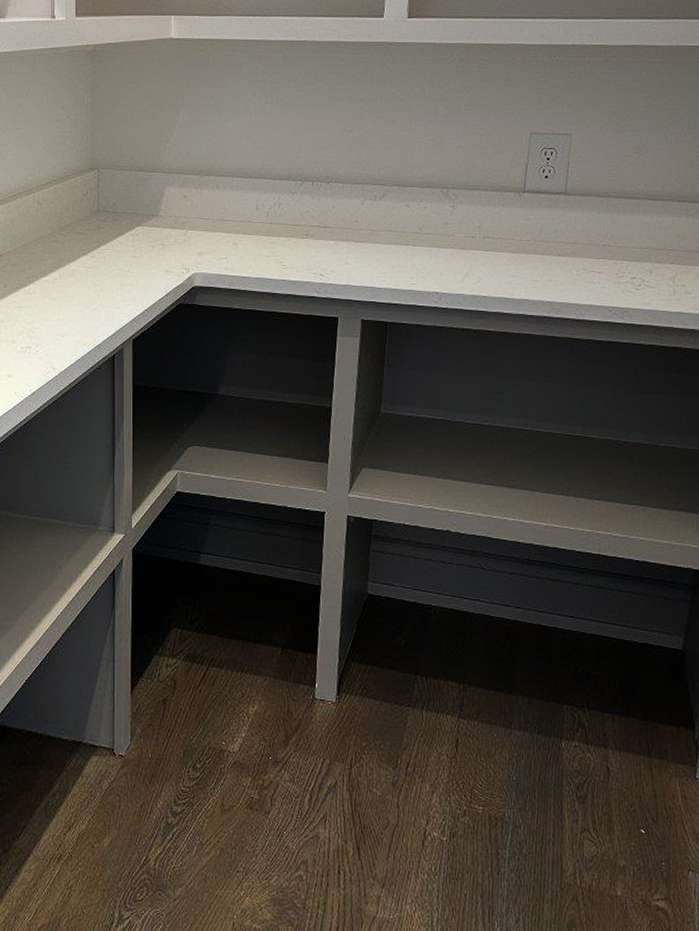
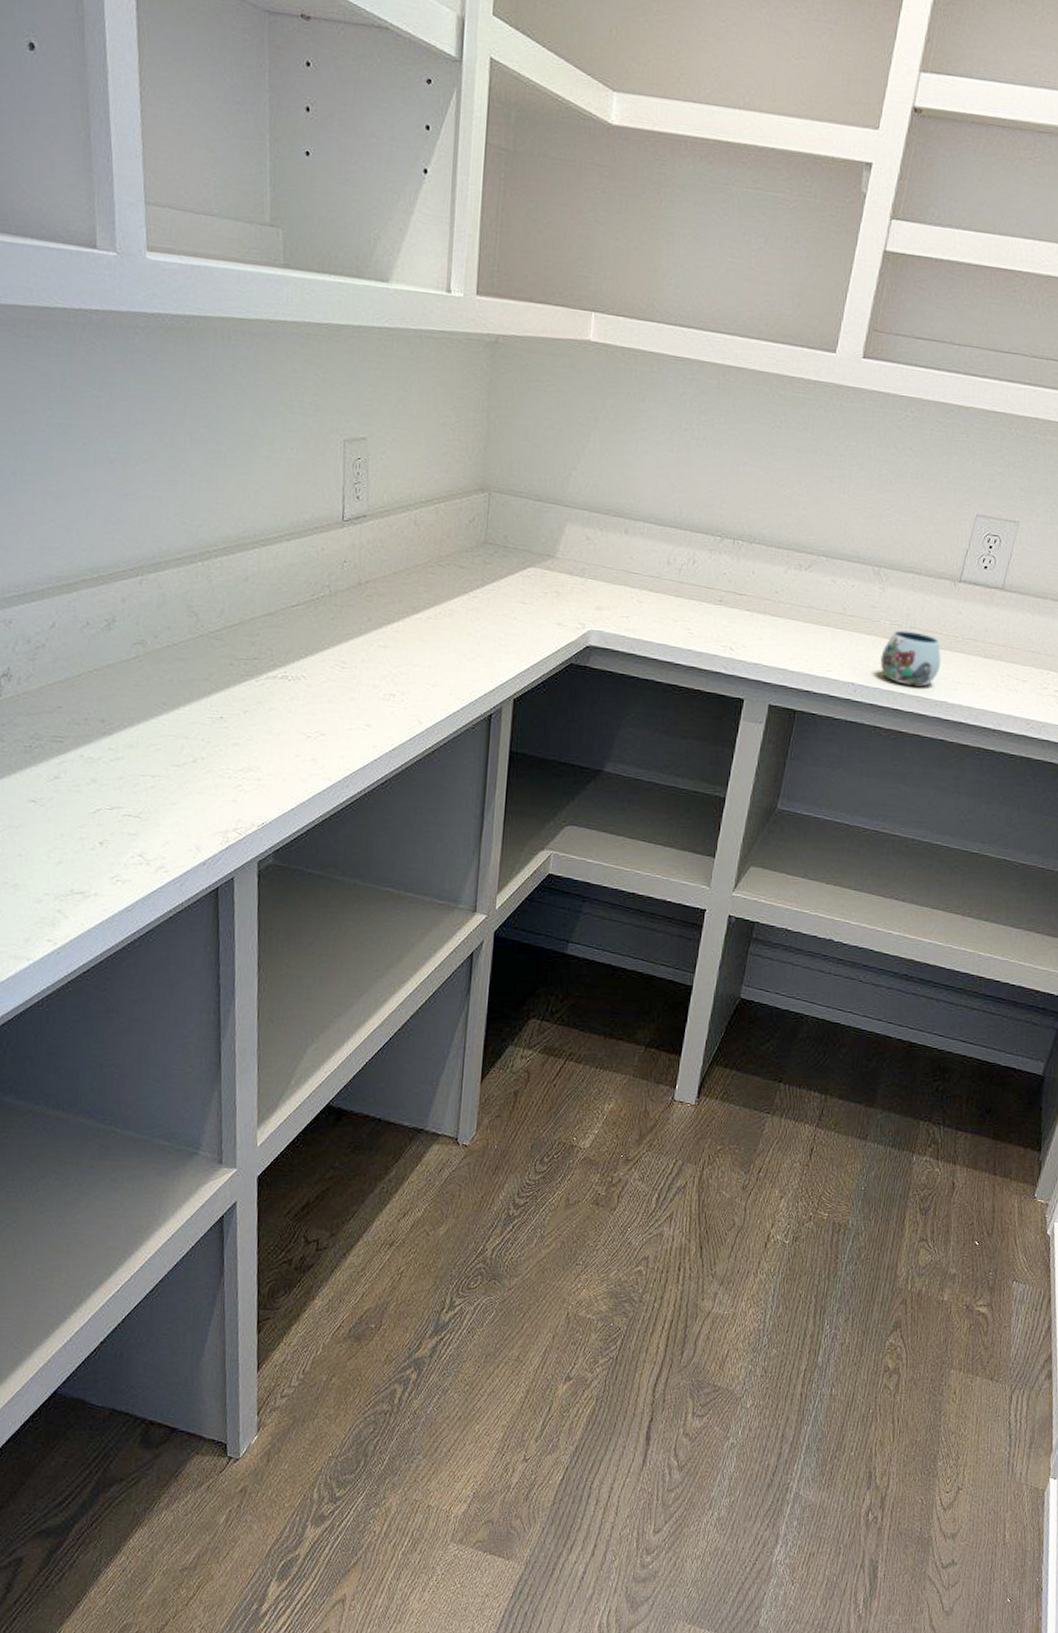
mug: none [460,240,517,288] -> present [880,630,941,687]

